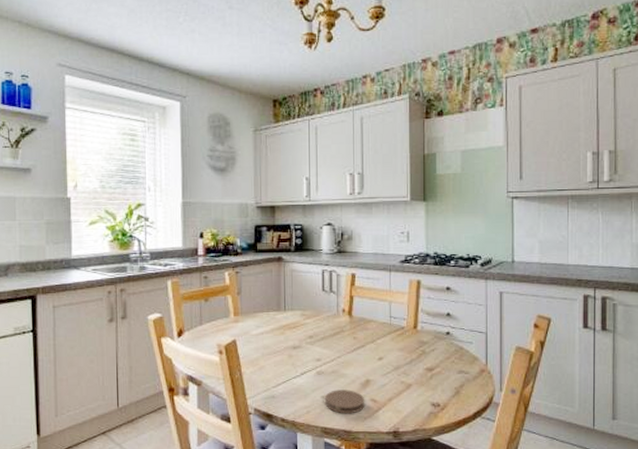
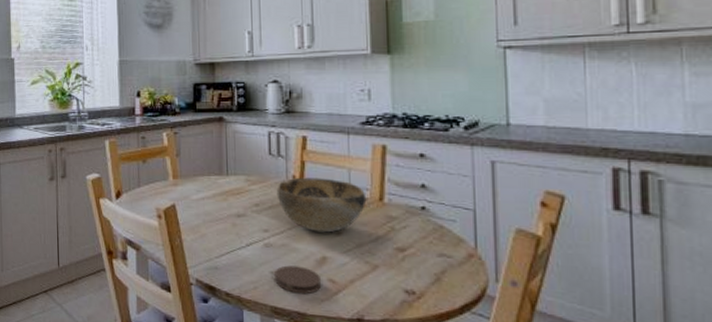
decorative bowl: none [328,310,404,359] -> present [276,177,367,233]

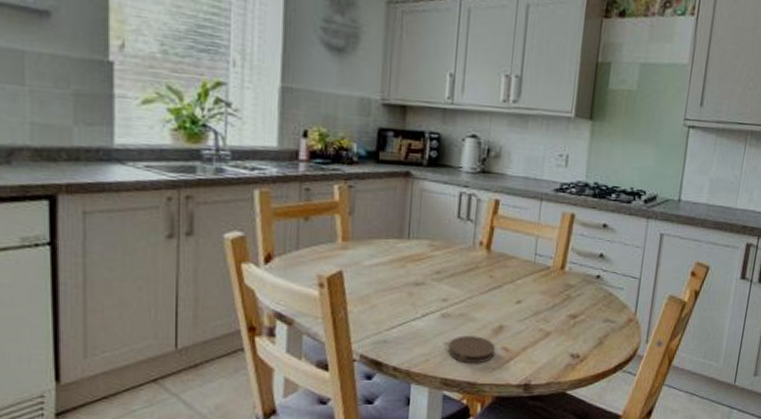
decorative bowl: present [276,177,367,233] -> none [460,243,550,301]

